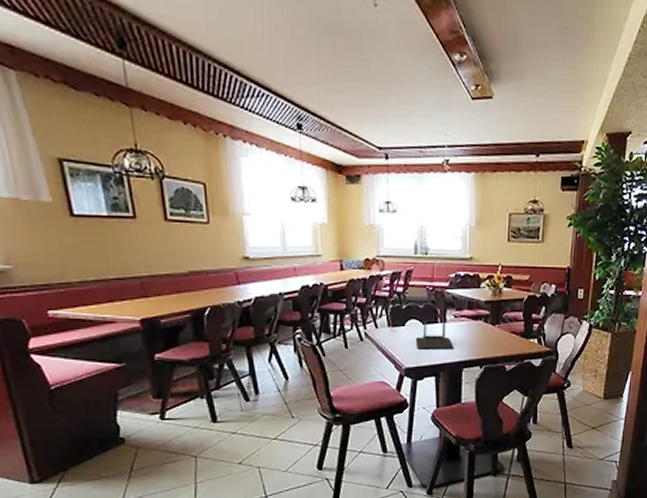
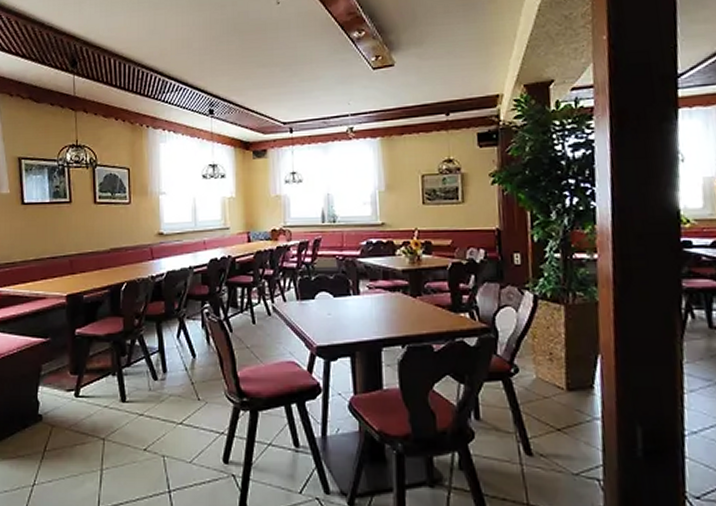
napkin holder: present [416,320,454,349] -> none [328,293,370,325]

